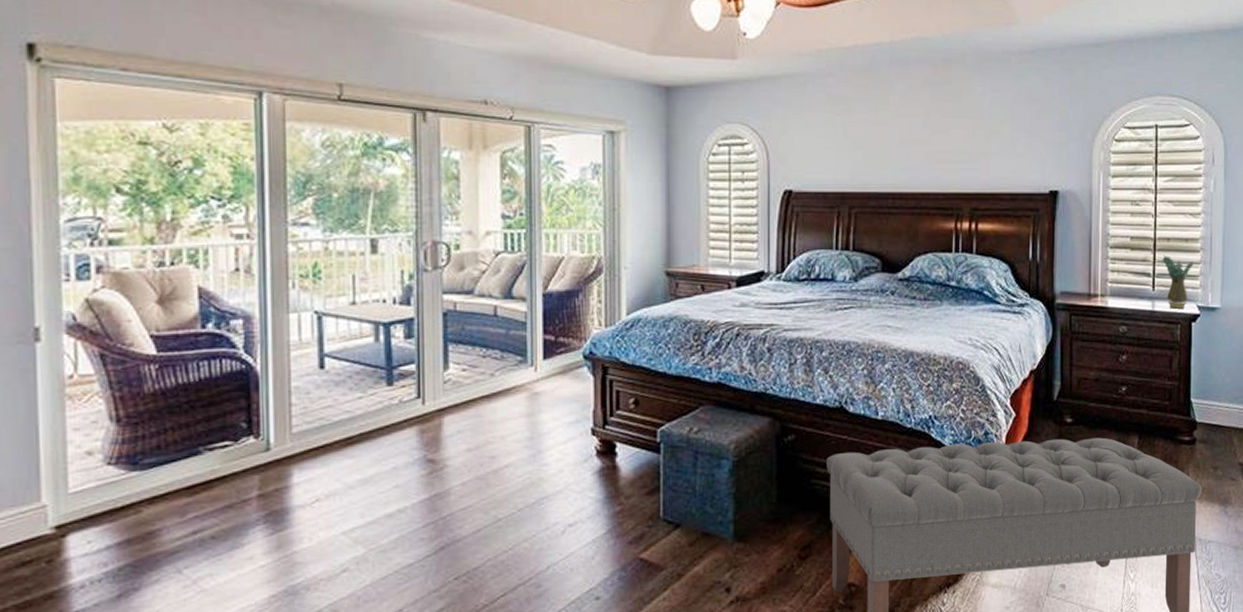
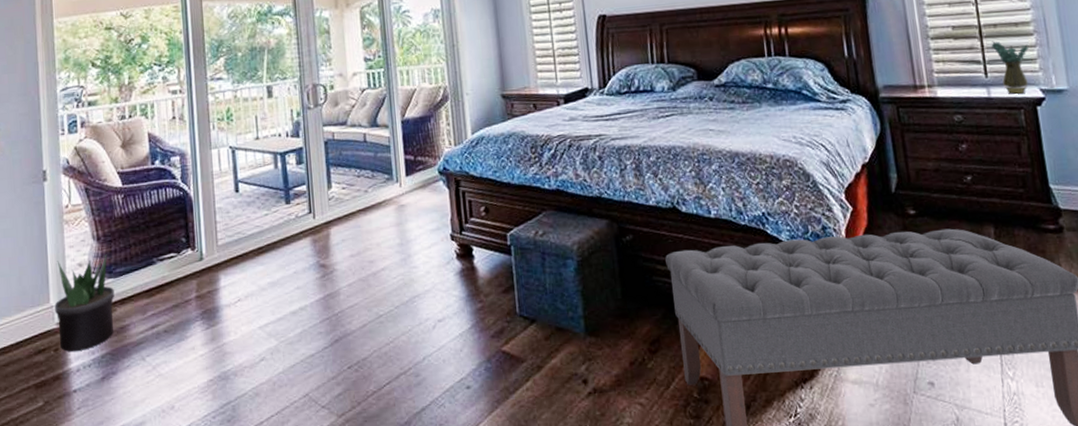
planter: none [48,440,140,563] -> present [55,254,115,352]

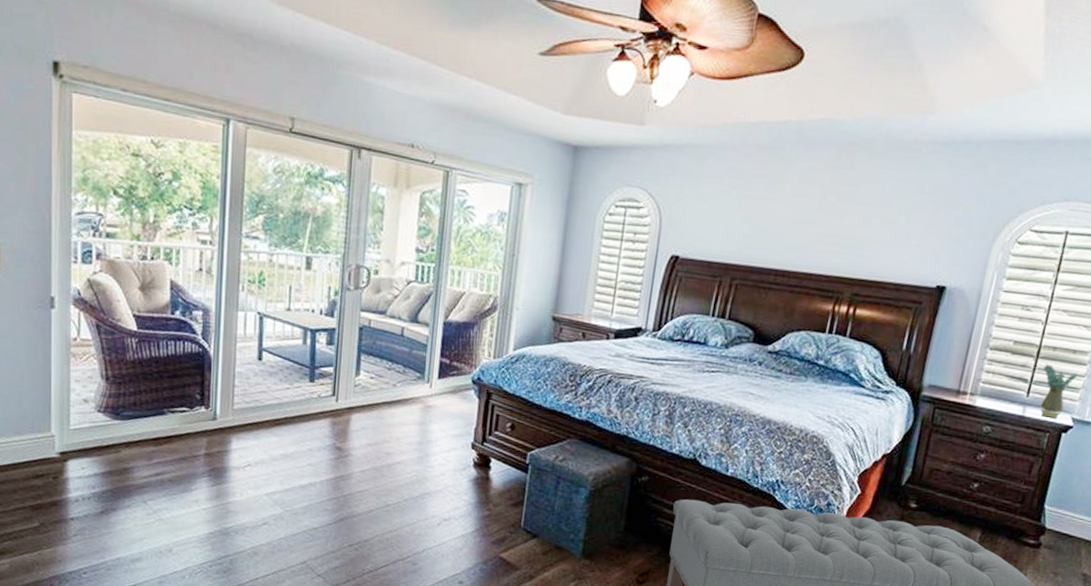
planter: present [55,254,115,352] -> none [56,392,120,483]

